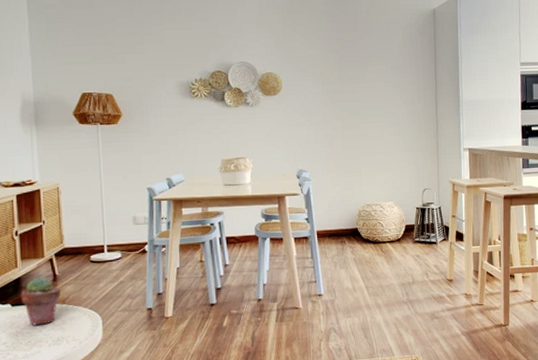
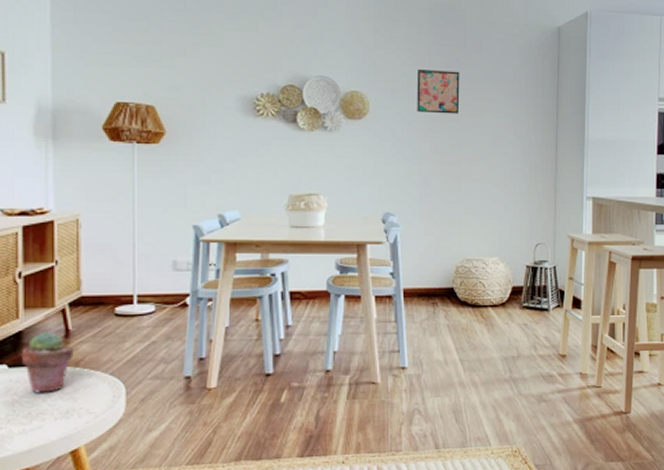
wall art: none [319,51,355,87] -> present [417,70,460,114]

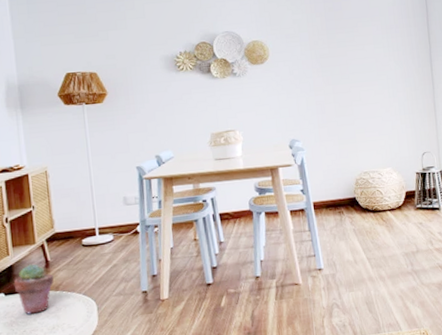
wall art: present [417,70,460,114] -> none [305,13,344,52]

